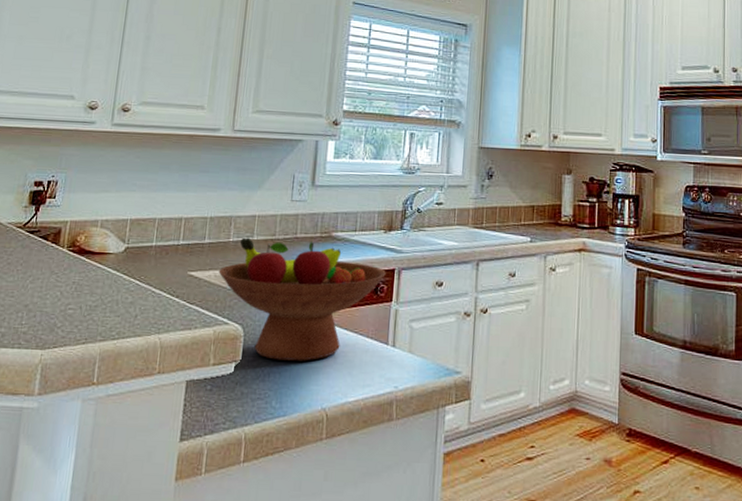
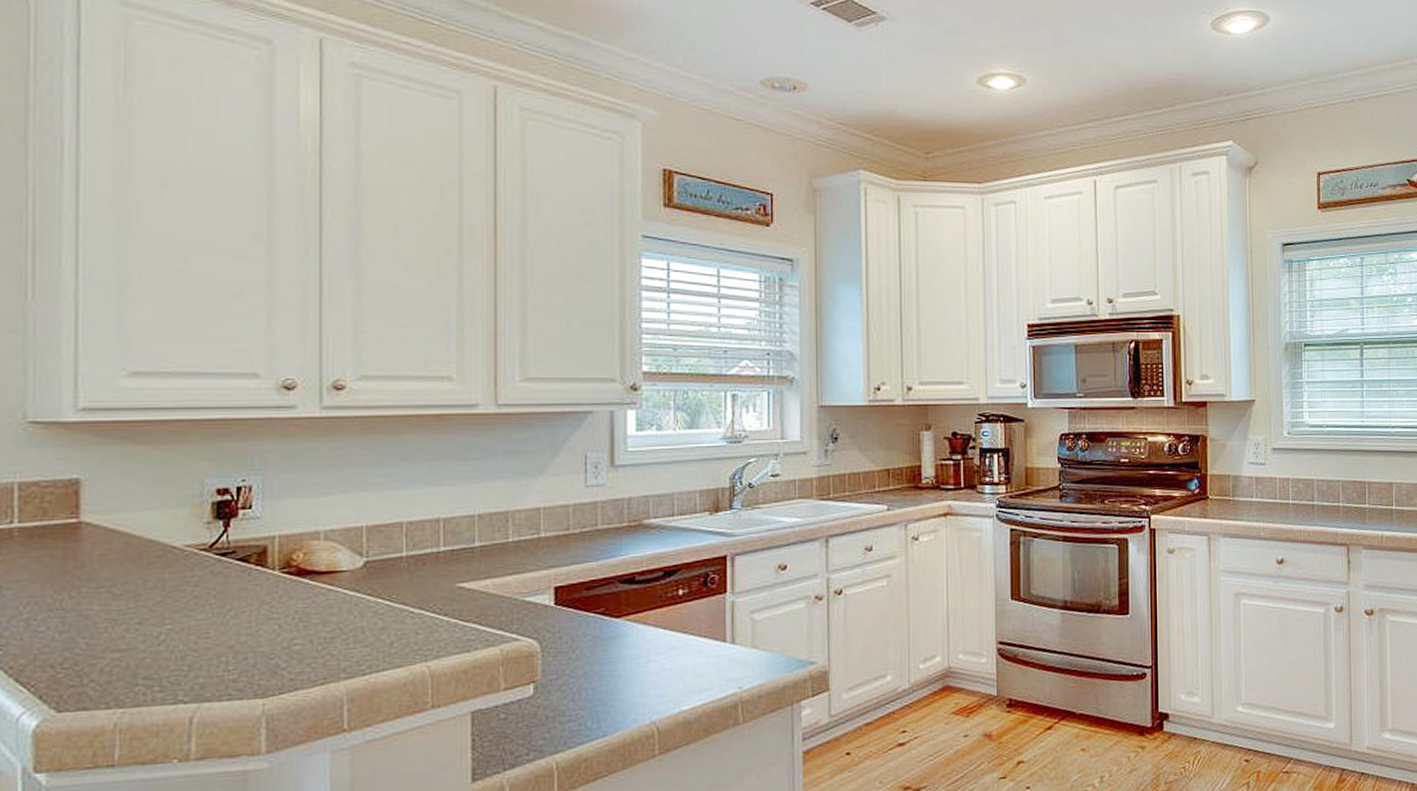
fruit bowl: present [218,237,386,361] -> none [498,532,716,675]

